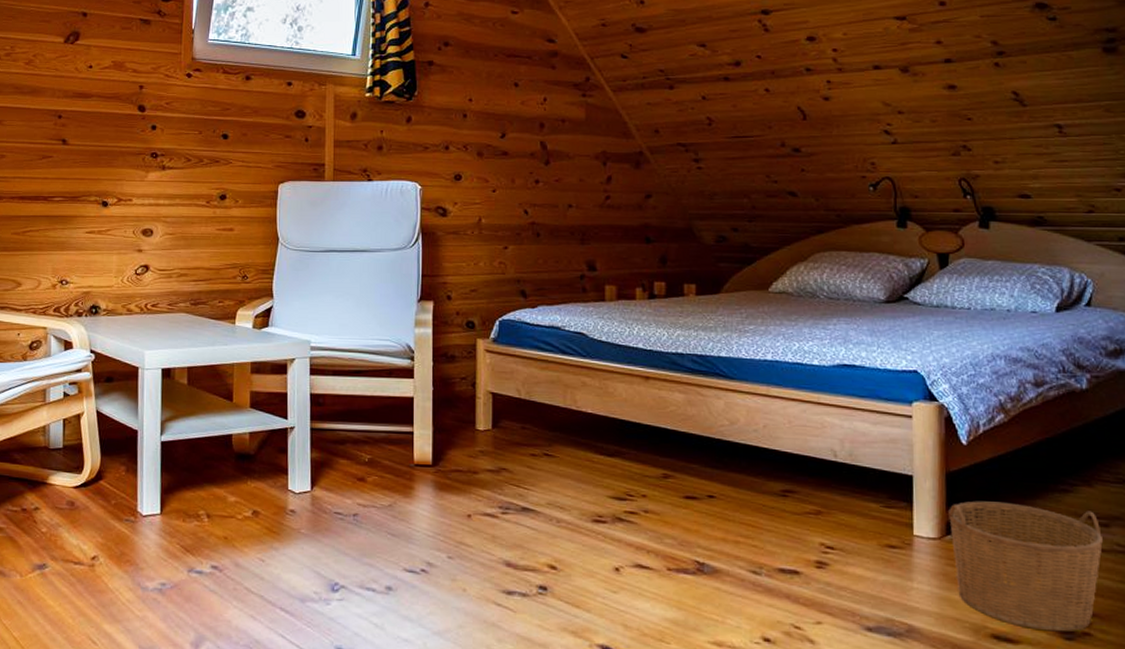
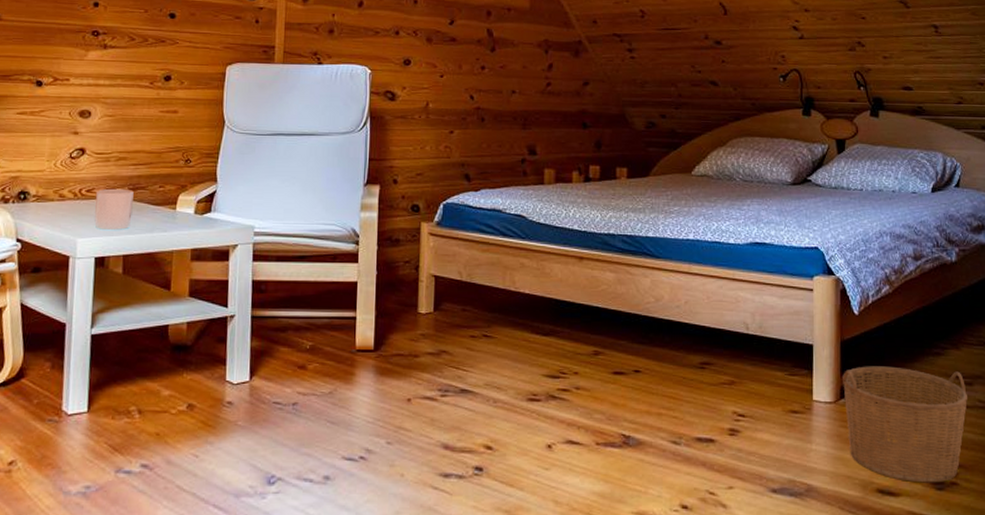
mug: none [160,303,195,344] -> present [94,188,134,231]

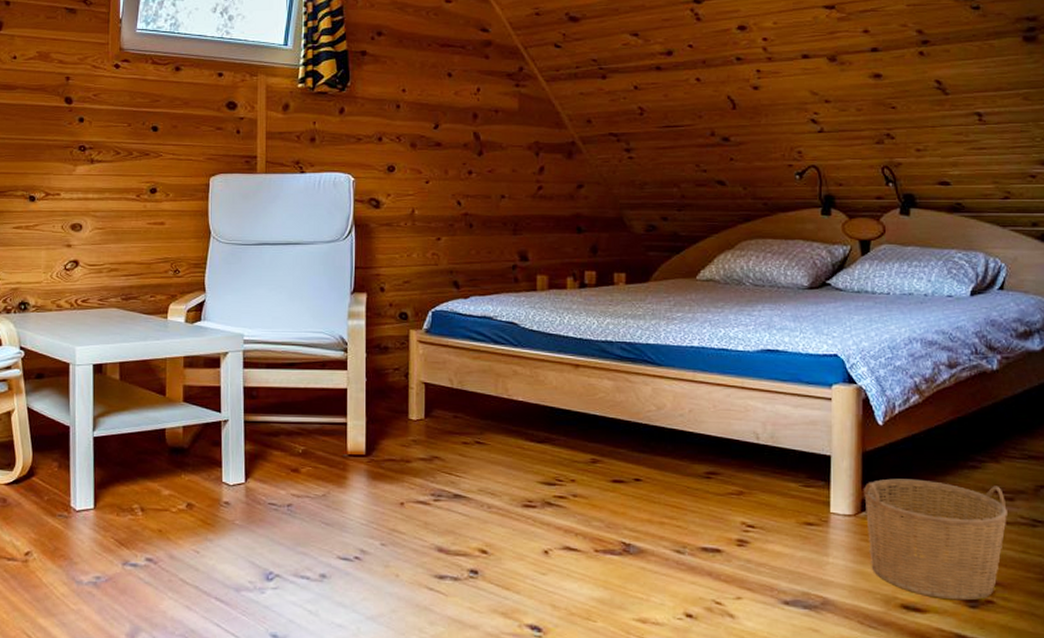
mug: present [94,188,134,231] -> none [90,298,126,339]

